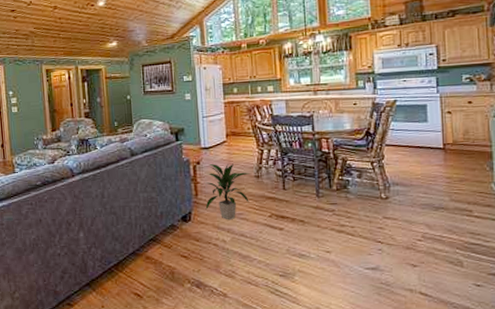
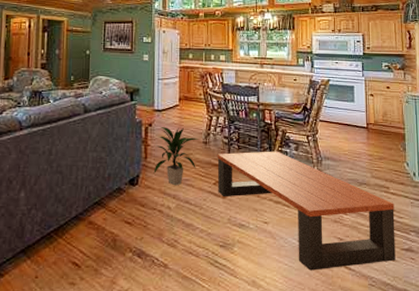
coffee table: none [271,180,481,297] -> present [217,151,396,271]

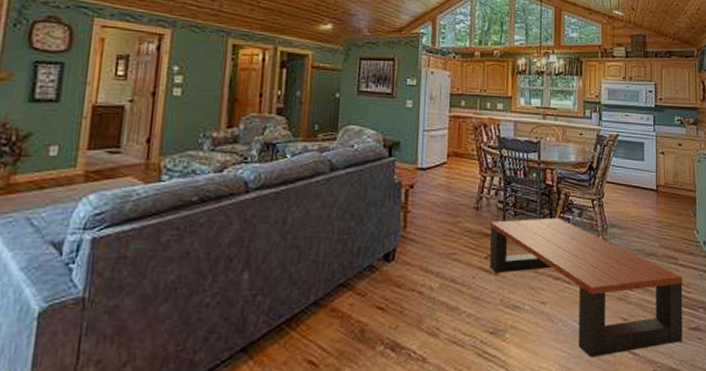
indoor plant: present [153,126,199,186] -> none [414,188,469,261]

